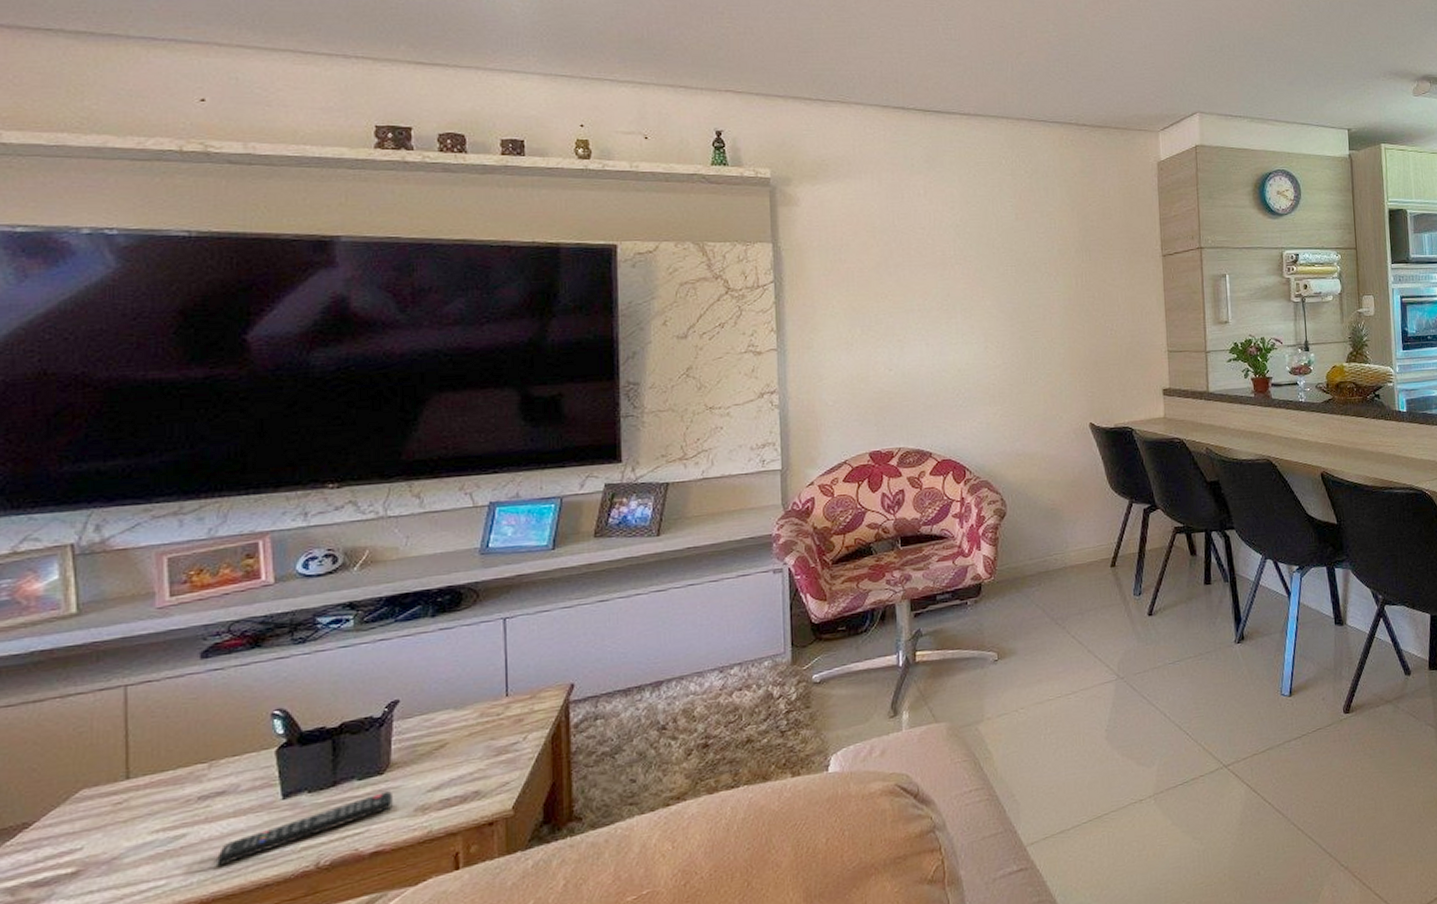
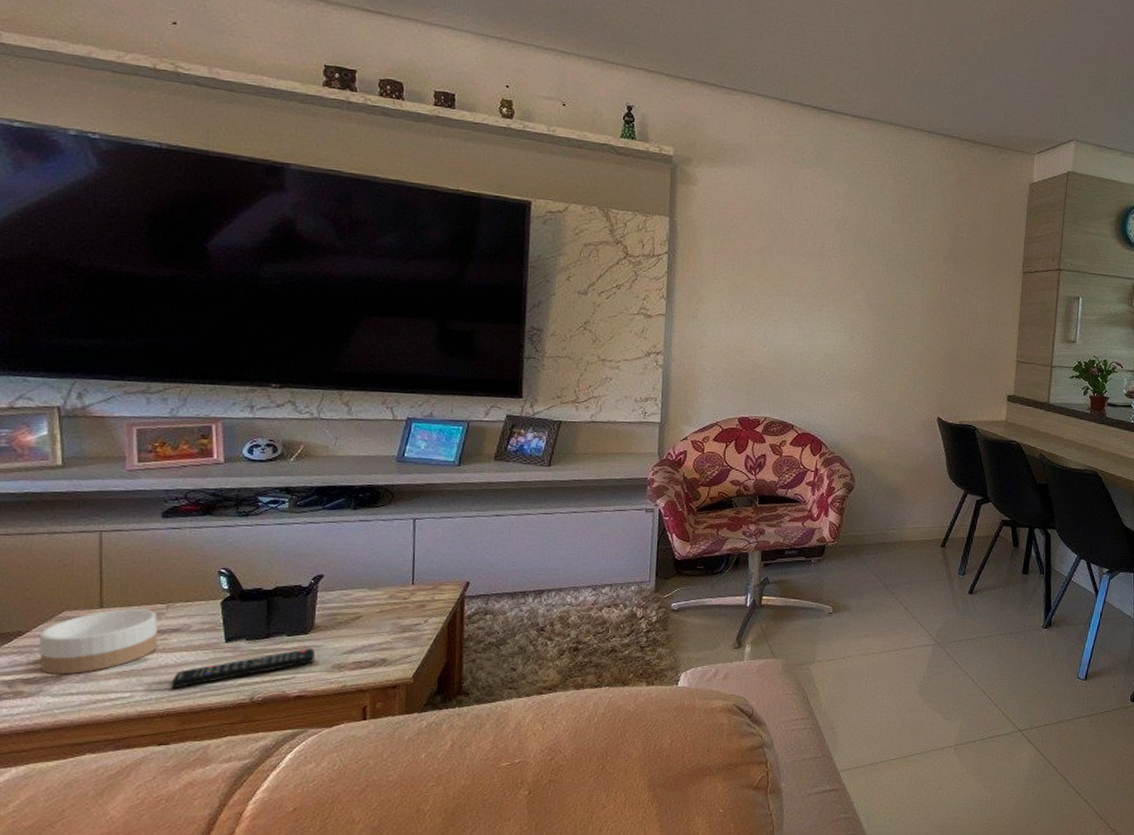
bowl: none [51,772,198,871] -> present [40,609,157,675]

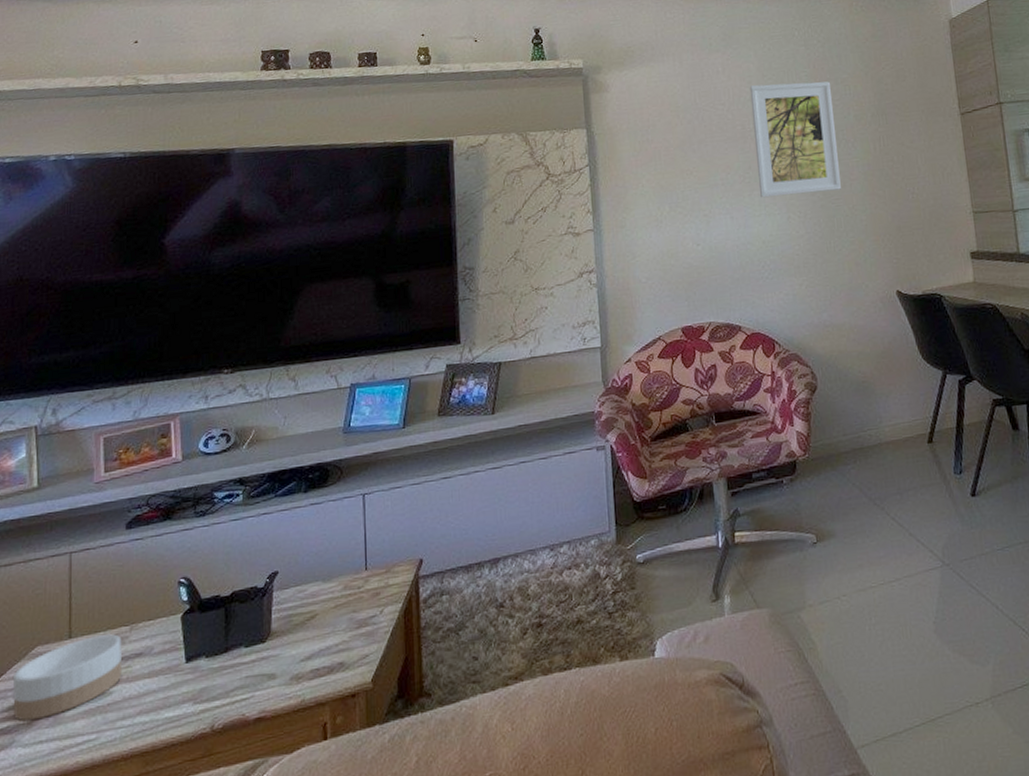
remote control: present [170,648,315,689] -> none [134,659,273,724]
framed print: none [829,208,911,320] -> present [749,81,841,198]

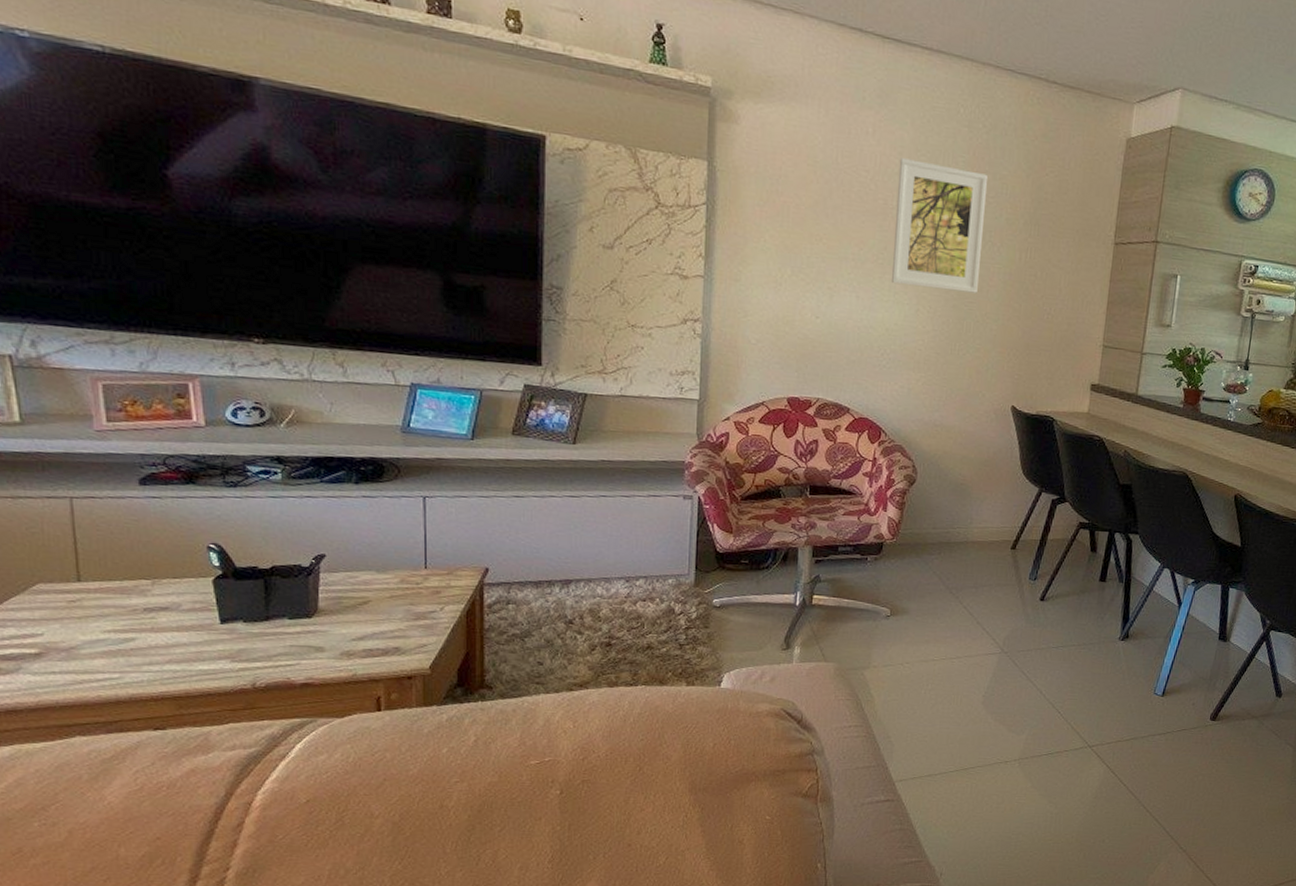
bowl: present [13,634,122,721] -> none [12,583,145,652]

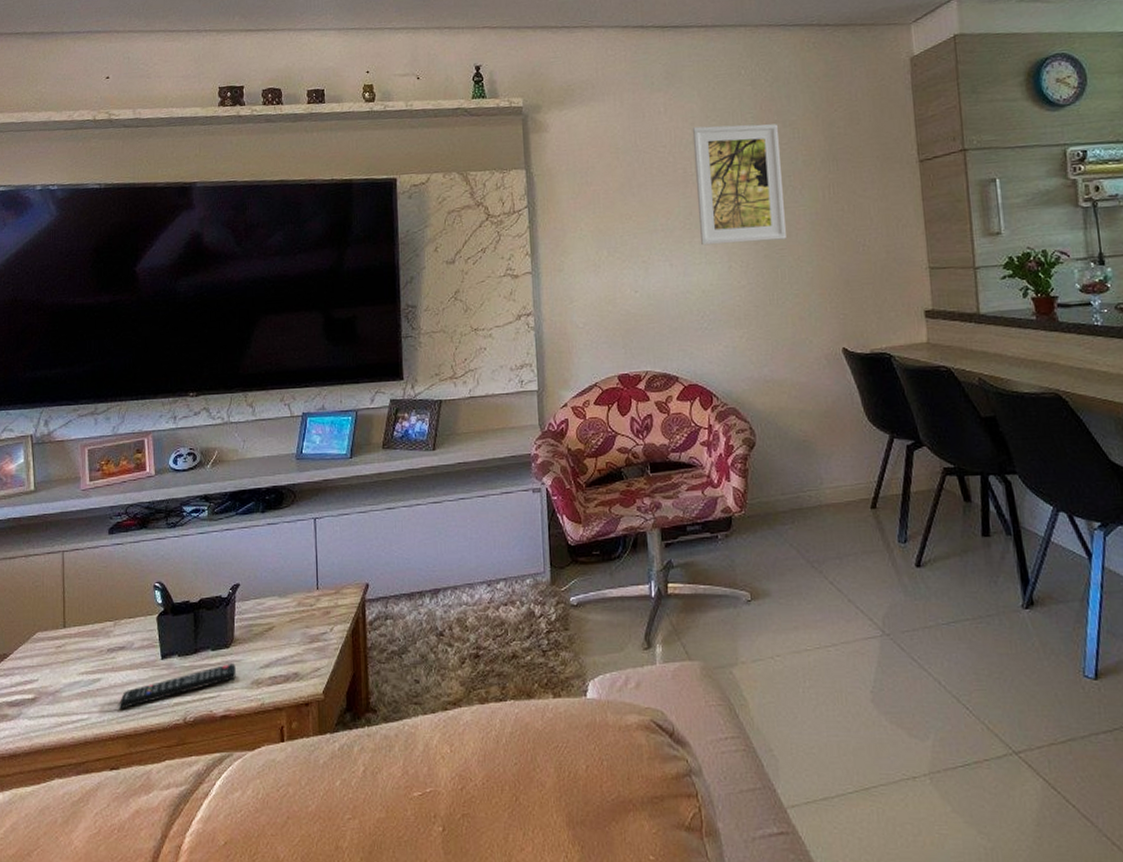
remote control: none [162,633,320,671] -> present [119,664,236,709]

